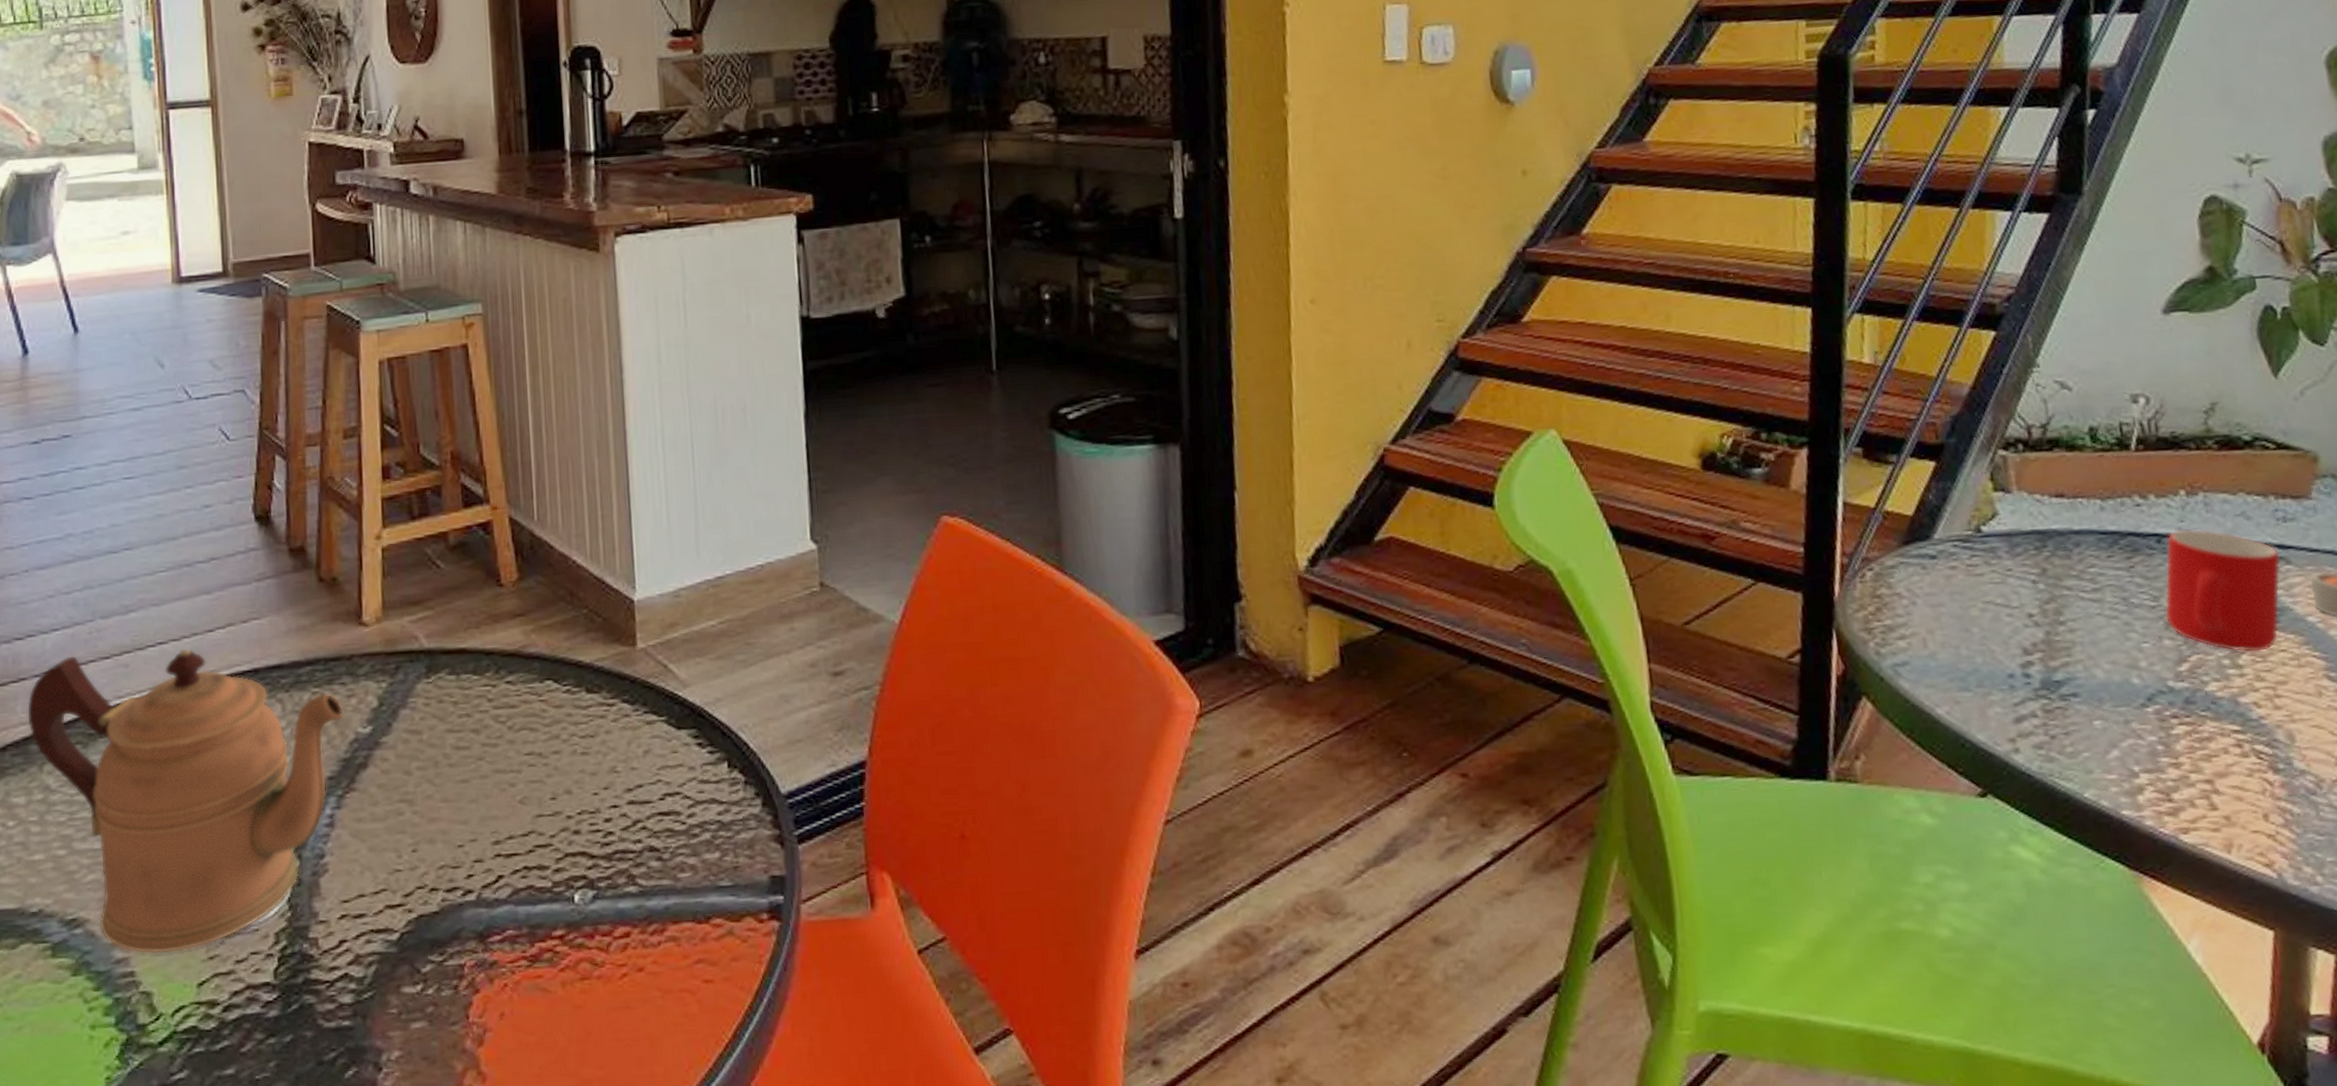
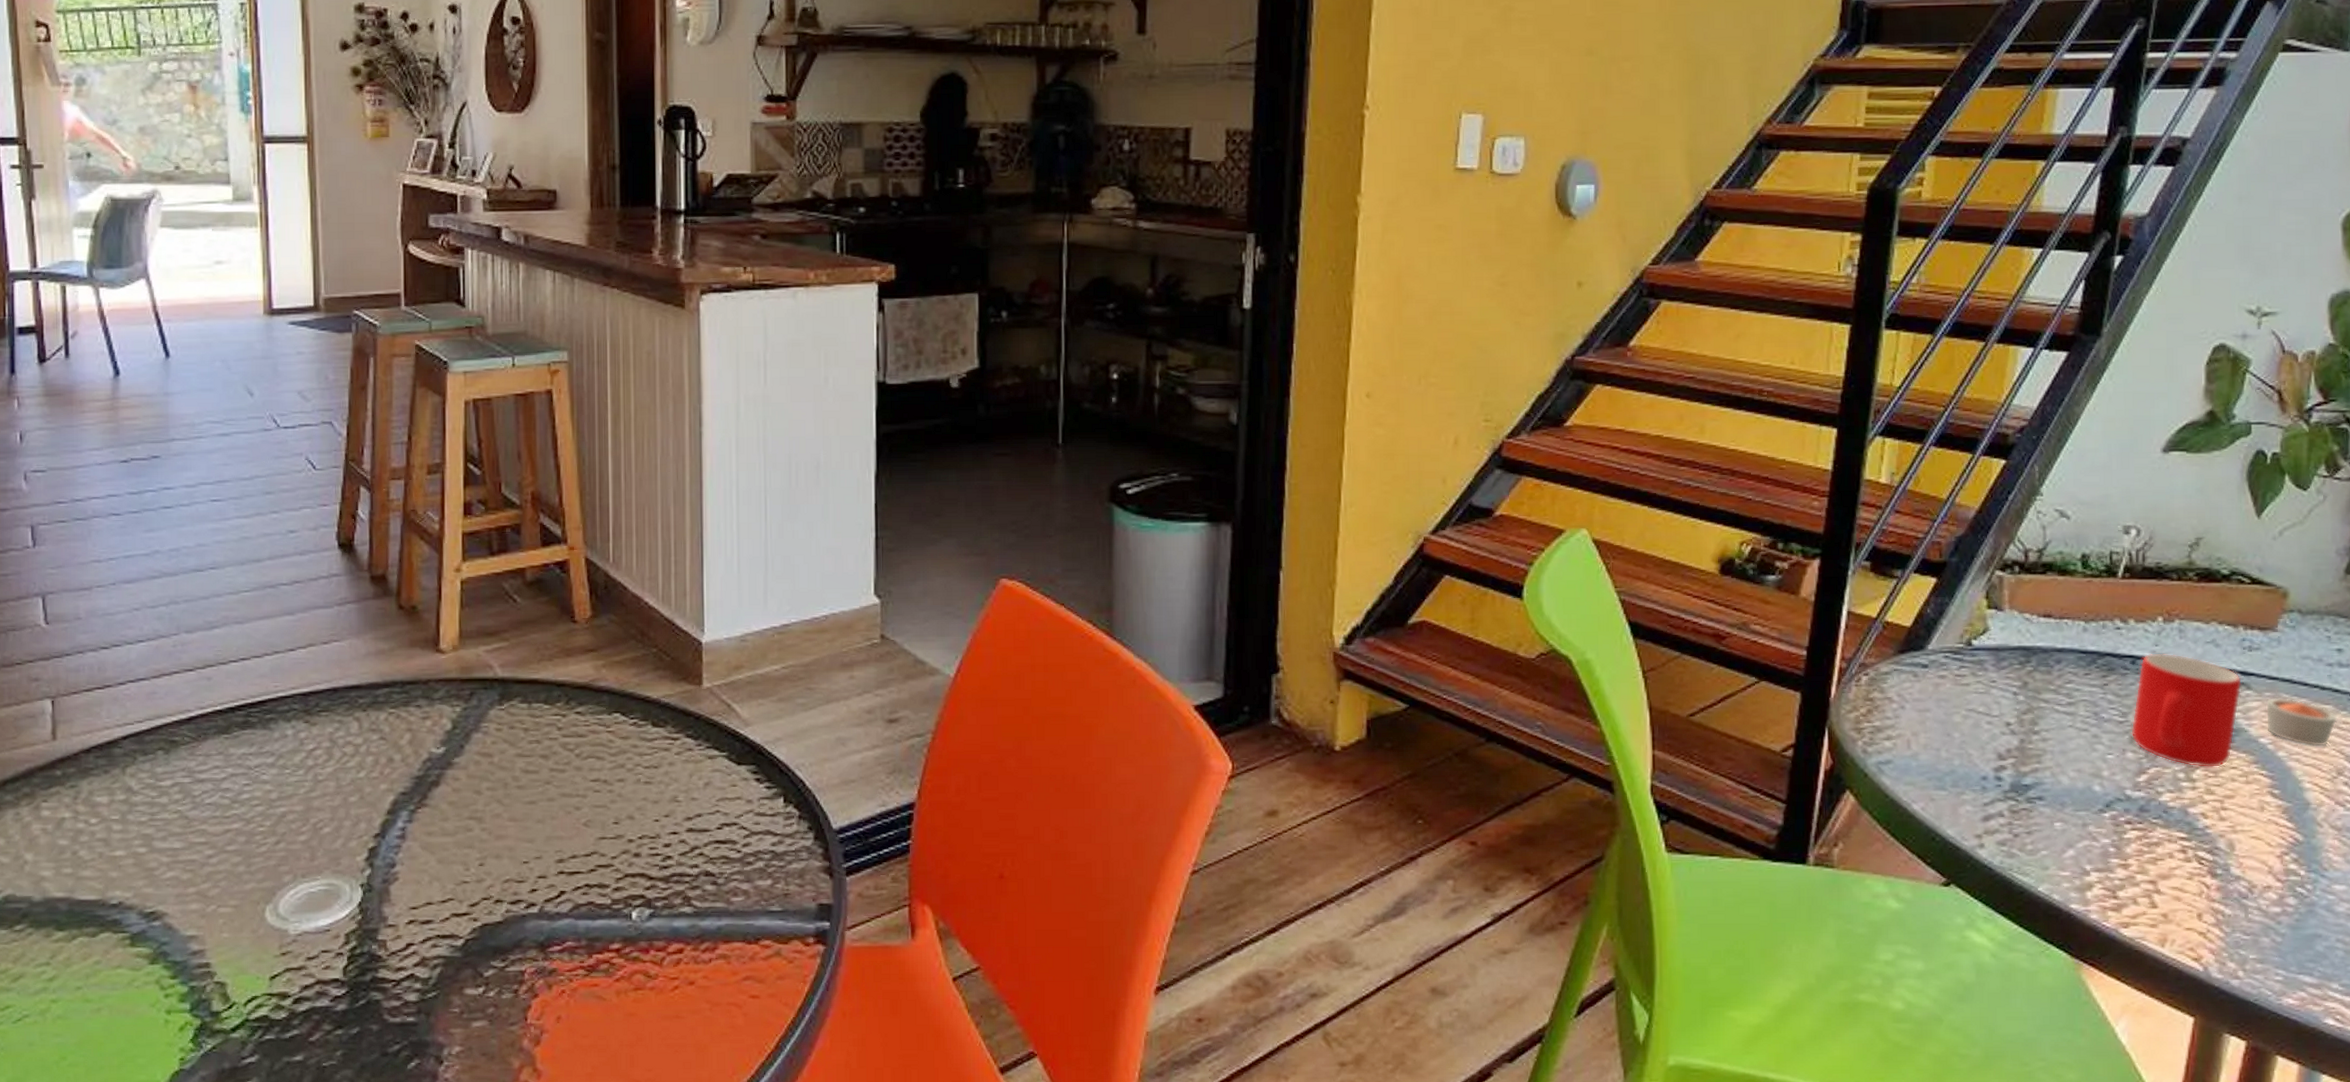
coffeepot: present [26,647,344,954] -> none [111,664,419,948]

